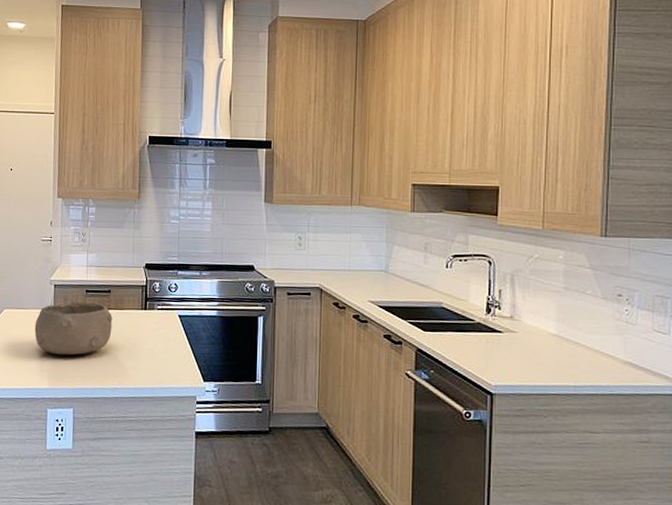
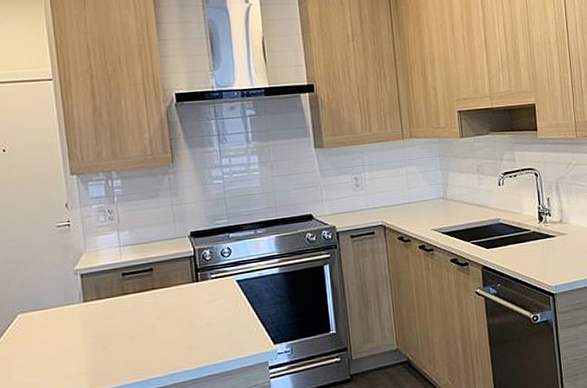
bowl: present [34,301,113,356] -> none [61,285,161,353]

